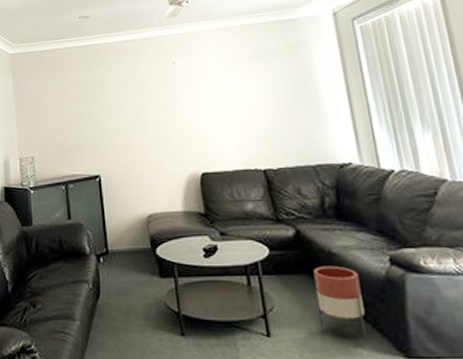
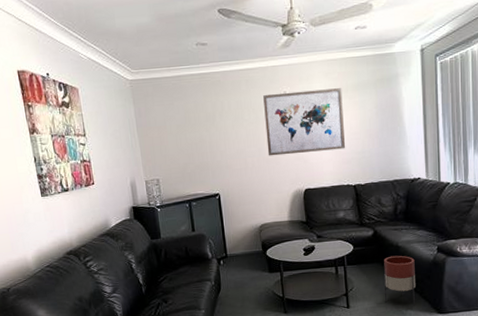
wall art: none [149,57,250,133] -> present [263,88,346,156]

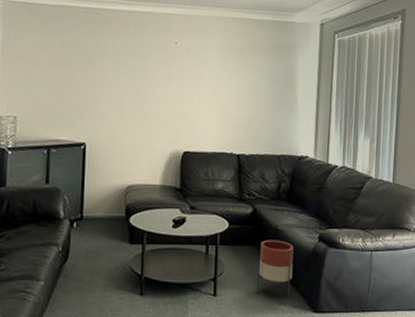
wall art: present [263,88,346,156] -> none [148,42,237,114]

